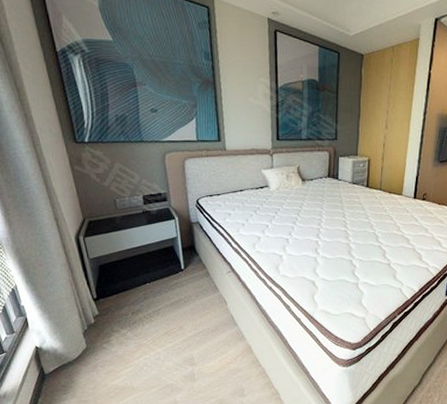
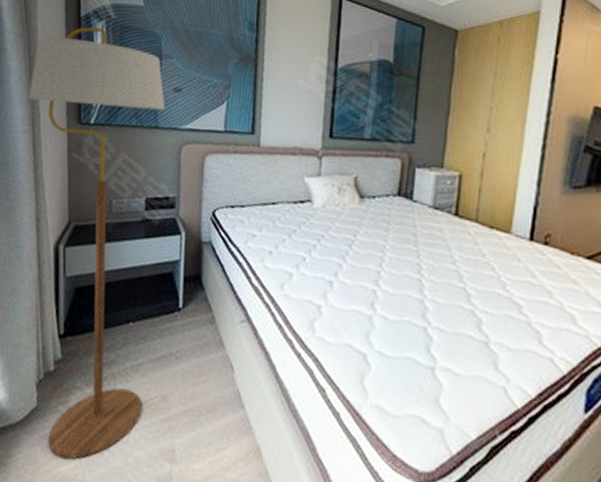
floor lamp: none [22,60,165,376] -> present [28,27,165,460]

